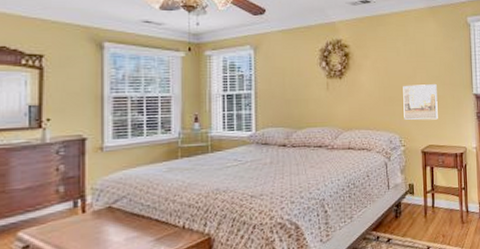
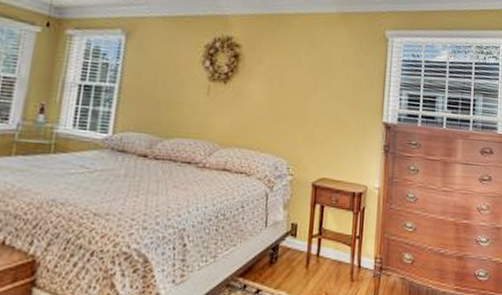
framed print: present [403,84,438,120] -> none [296,102,340,148]

